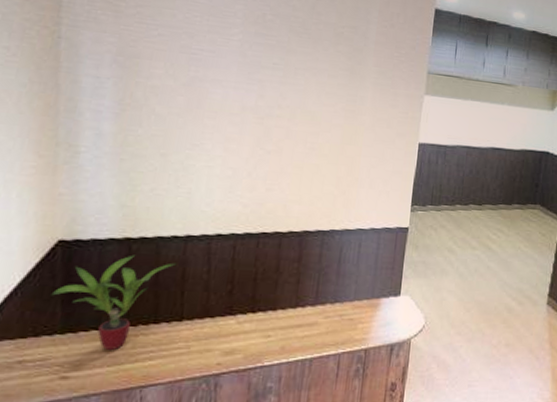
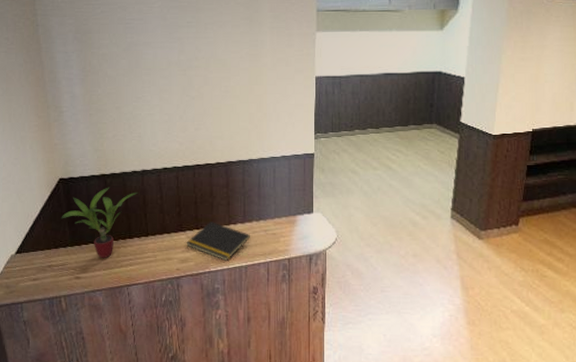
notepad: none [234,303,321,352] -> present [186,222,250,261]

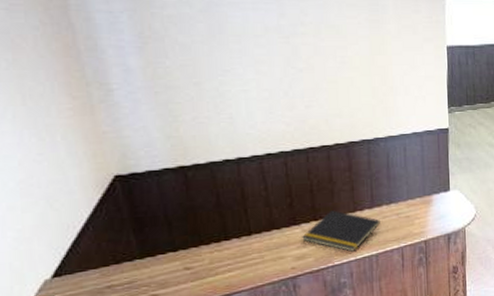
potted plant: present [61,187,138,258] -> none [121,181,233,268]

